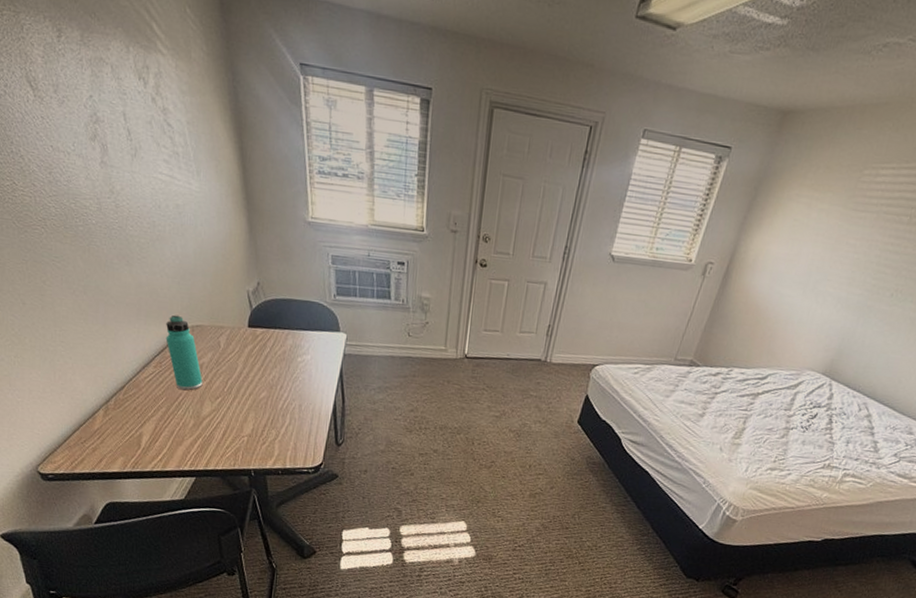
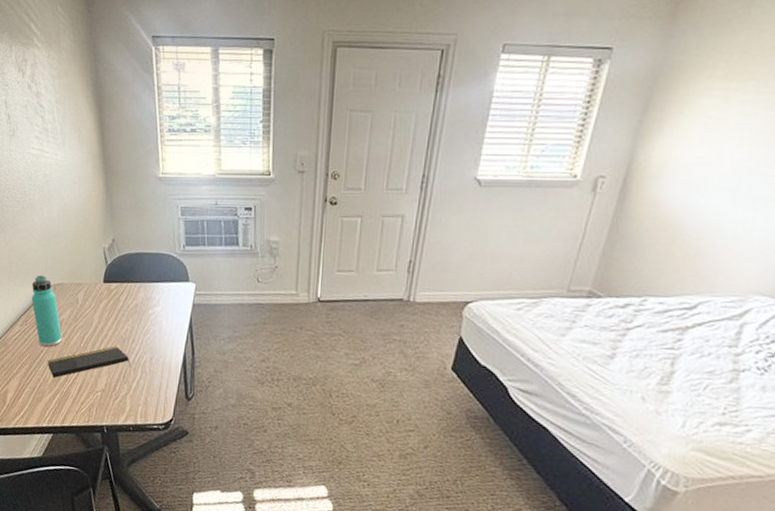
notepad: none [187,392,279,422] -> present [48,346,131,378]

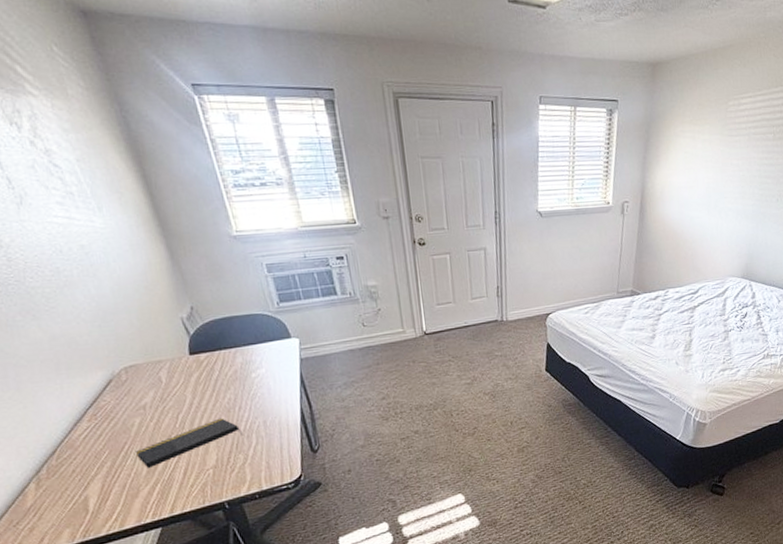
thermos bottle: present [31,275,62,347] -> none [93,359,150,438]

